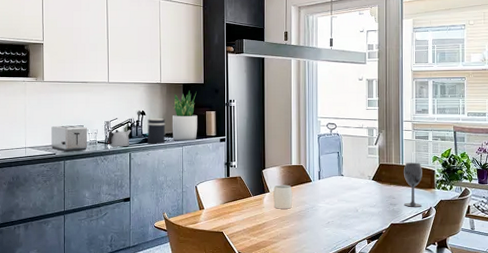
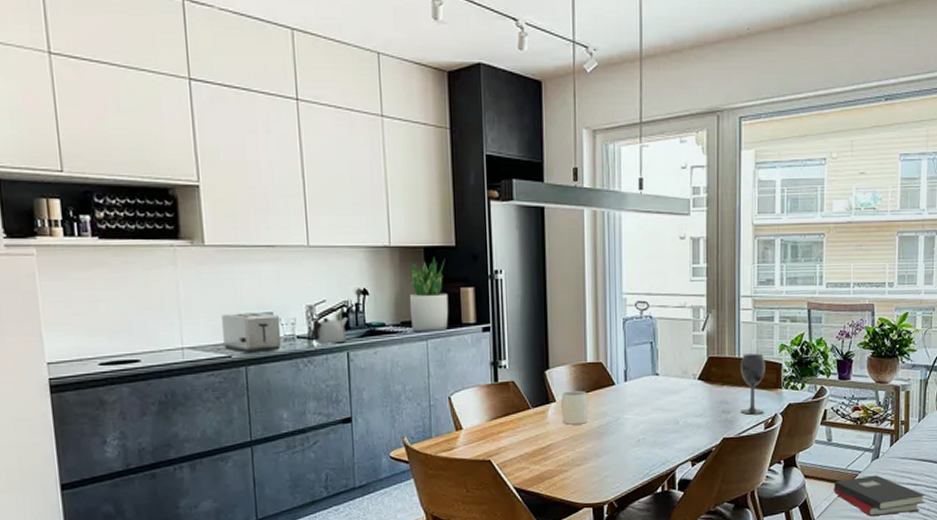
cylinder: present [147,118,166,144] -> none [372,299,401,338]

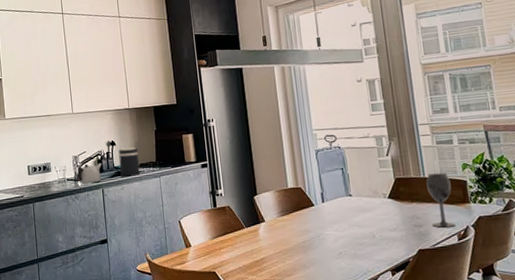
toaster: present [222,312,282,354] -> none [17,163,57,194]
cylinder: none [372,299,401,338] -> present [118,147,140,177]
planter: present [408,258,449,333] -> none [143,114,175,172]
mug: present [561,390,589,425] -> none [269,211,294,241]

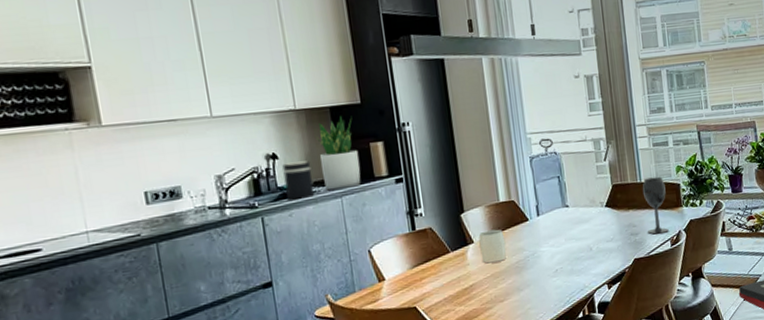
kettle: present [77,156,102,185] -> none [223,174,261,213]
planter: none [143,114,175,172] -> present [316,117,362,191]
mug: none [269,211,294,241] -> present [478,229,507,264]

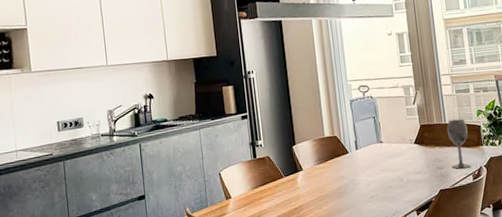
cylinder: present [282,160,314,200] -> none [156,100,179,131]
planter: present [316,117,362,191] -> none [182,66,215,125]
mug: present [478,229,507,264] -> none [307,159,330,188]

